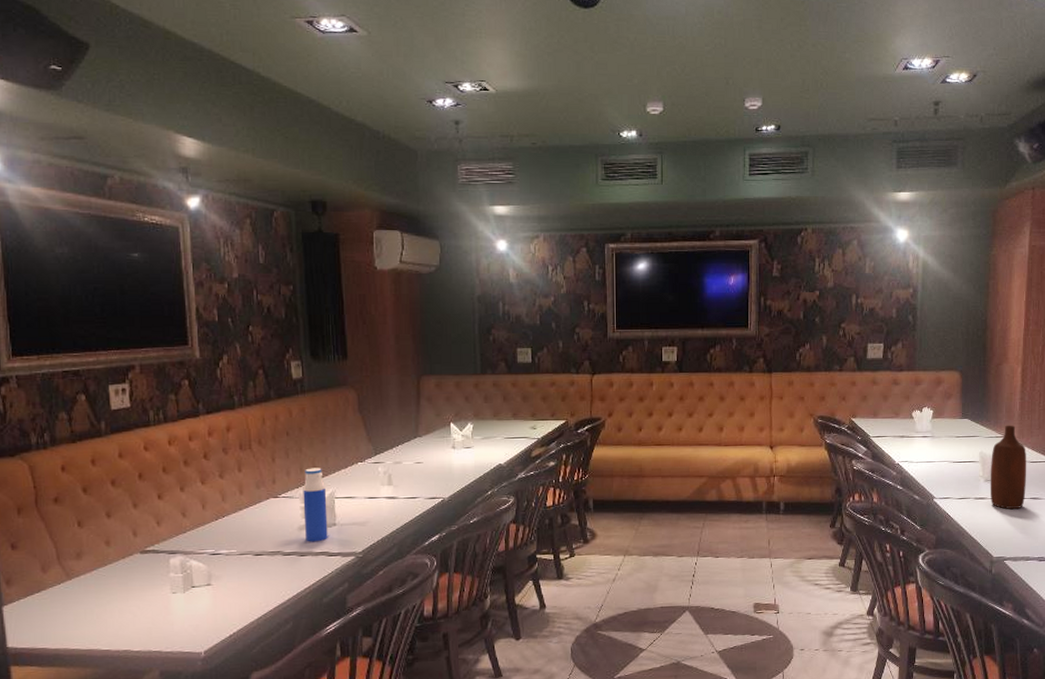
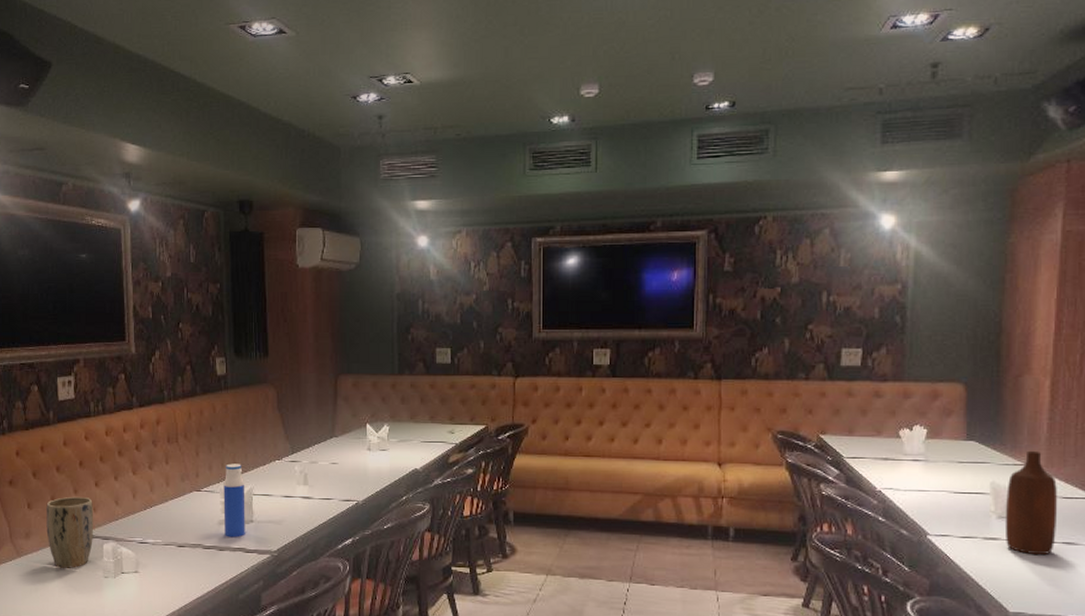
plant pot: none [100,510,158,587] -> present [46,496,94,568]

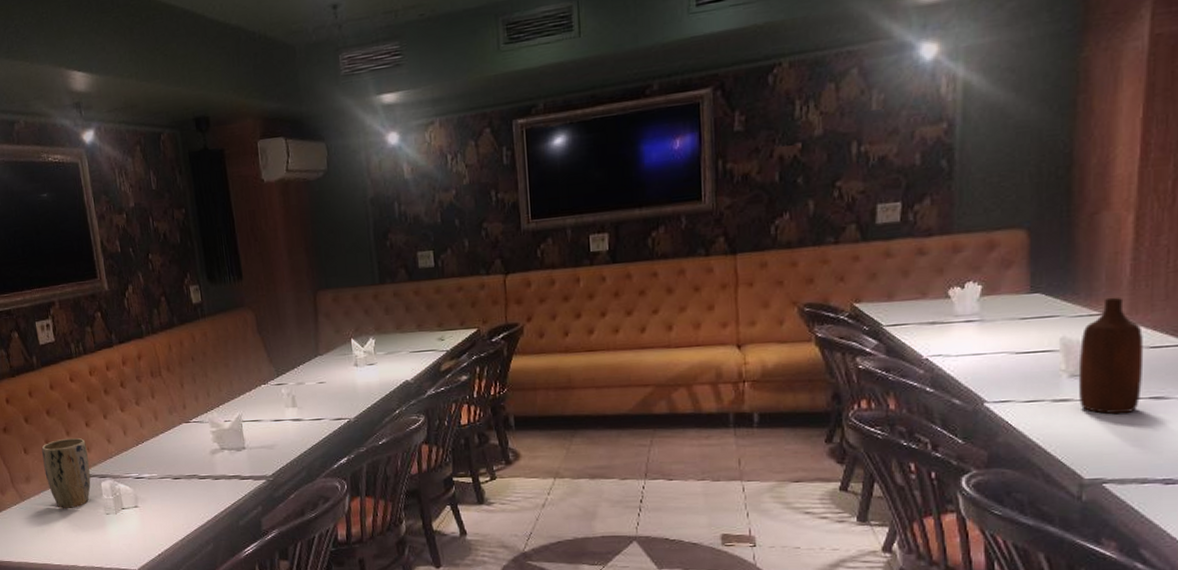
water bottle: present [223,463,245,538] -> none [211,391,239,466]

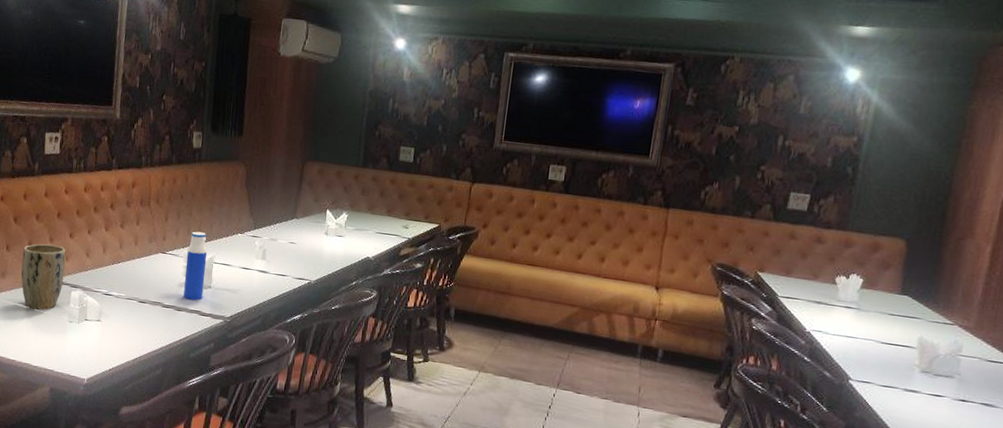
water bottle: none [211,391,239,466] -> present [183,231,207,301]
bottle: present [1078,297,1144,414] -> none [925,311,984,413]

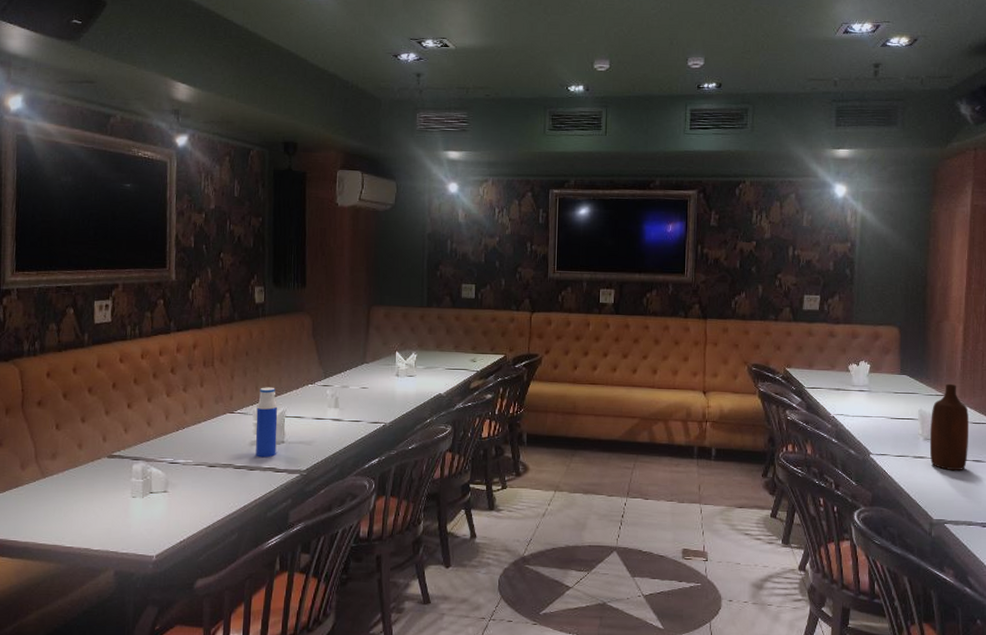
plant pot: present [21,244,66,310] -> none [74,417,125,489]
bottle: none [925,311,984,413] -> present [929,383,969,471]

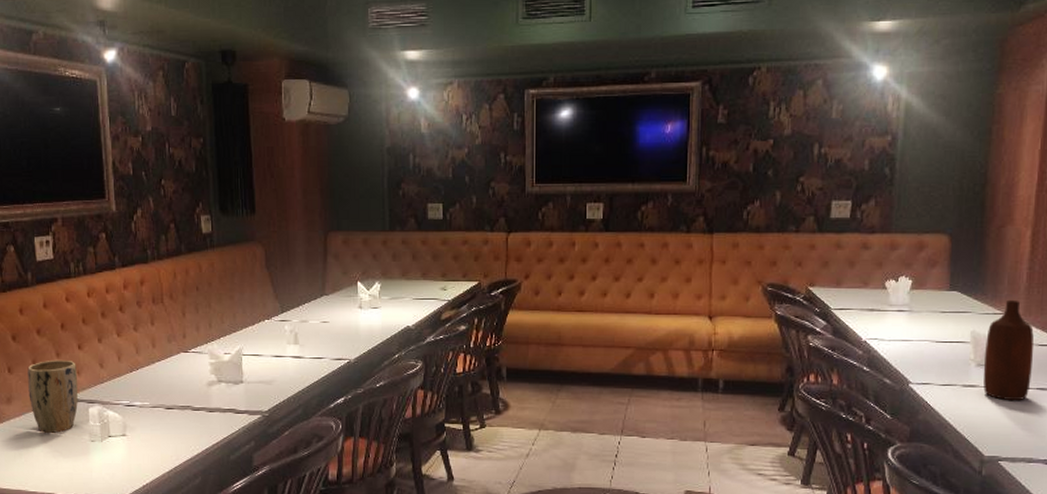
plant pot: none [74,417,125,489] -> present [27,359,78,433]
water bottle: present [255,387,278,458] -> none [211,324,235,399]

